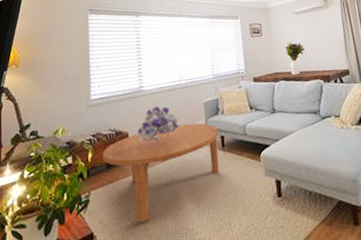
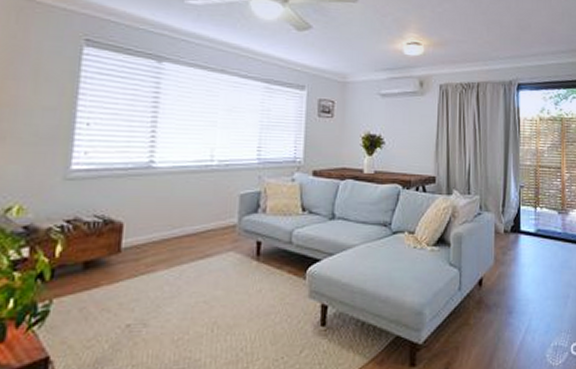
coffee table: present [103,123,219,223] -> none [79,220,254,347]
bouquet: present [137,106,180,143] -> none [137,191,201,239]

